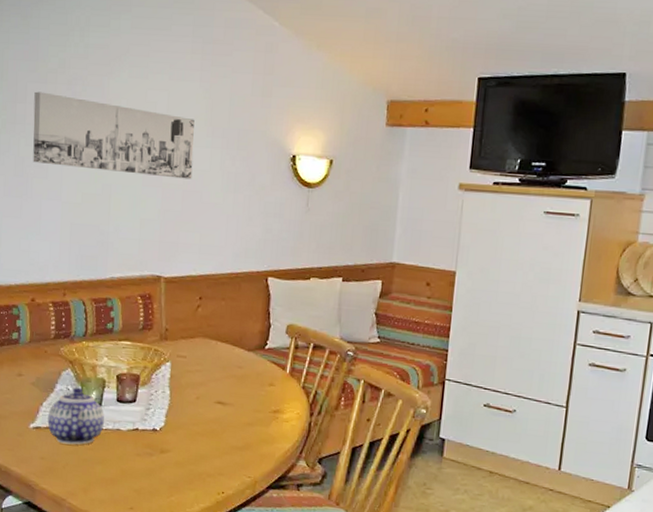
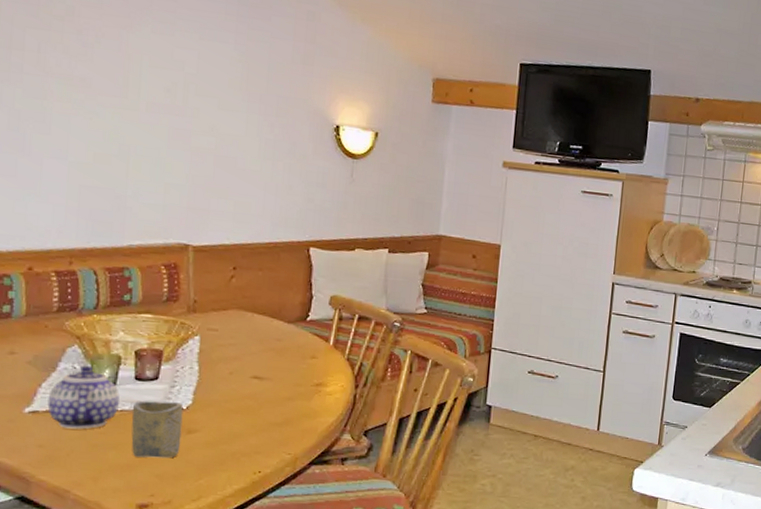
wall art: present [33,91,195,180] -> none [32,38,228,144]
cup: none [114,421,157,475] -> present [131,400,184,459]

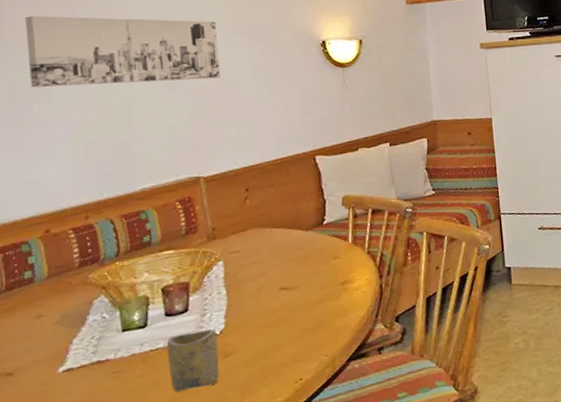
wall art: none [32,38,228,144] -> present [25,15,221,88]
teapot: present [47,365,120,429] -> none [81,312,153,380]

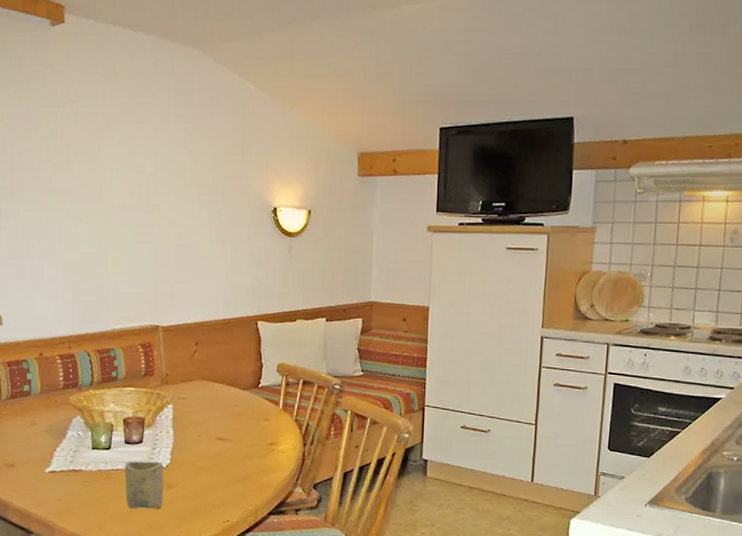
wall art: present [25,15,221,88] -> none [30,160,182,235]

